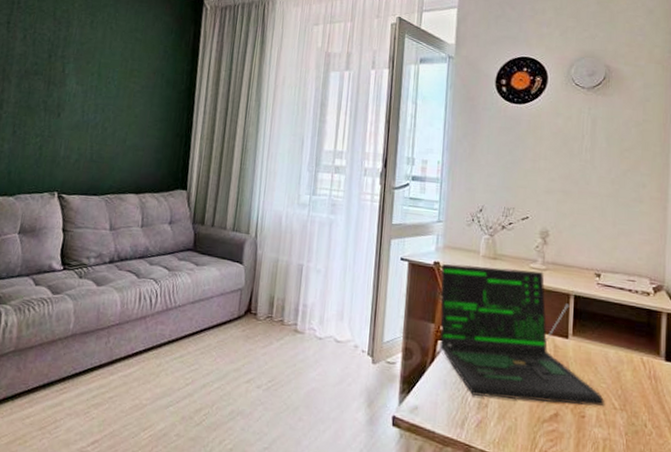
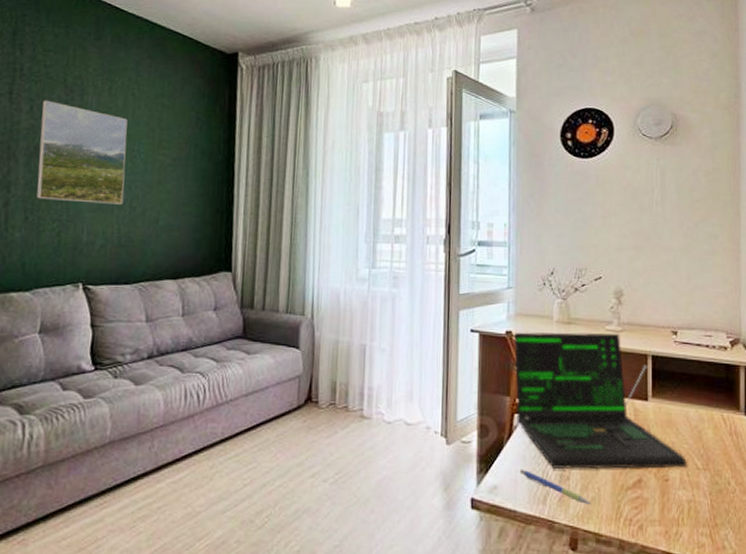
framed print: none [24,30,105,125] -> present [36,100,128,205]
pen: none [440,392,508,434] -> present [519,469,592,506]

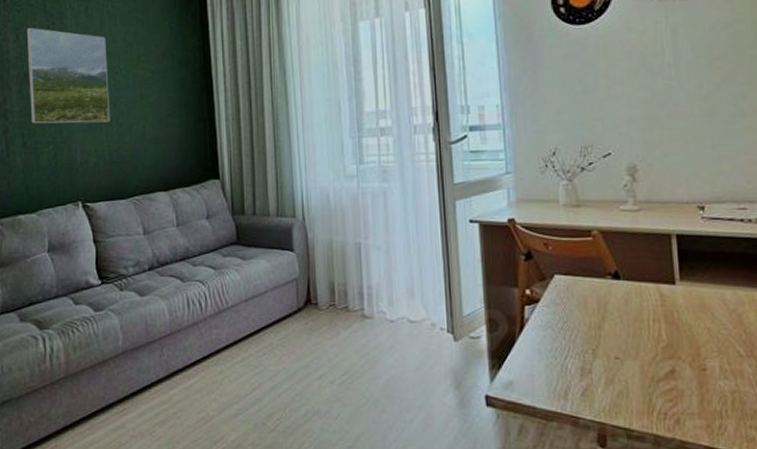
laptop: present [514,331,687,469] -> none [518,213,727,361]
pen: present [519,469,592,506] -> none [535,363,619,400]

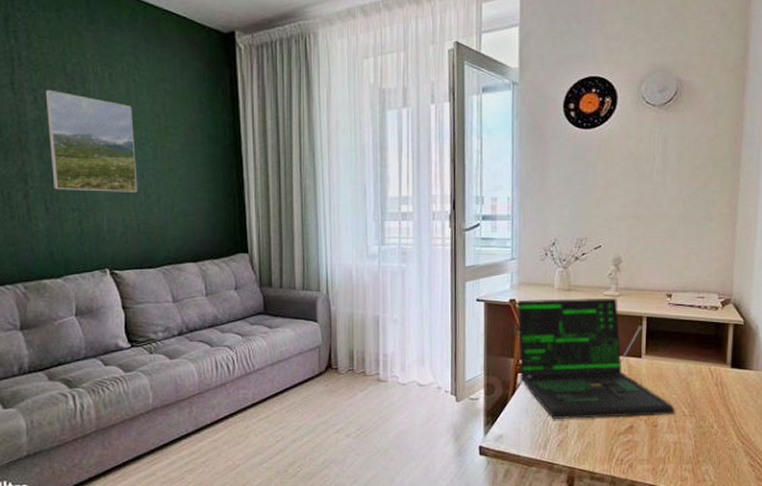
laptop: none [518,213,727,361] -> present [517,297,675,419]

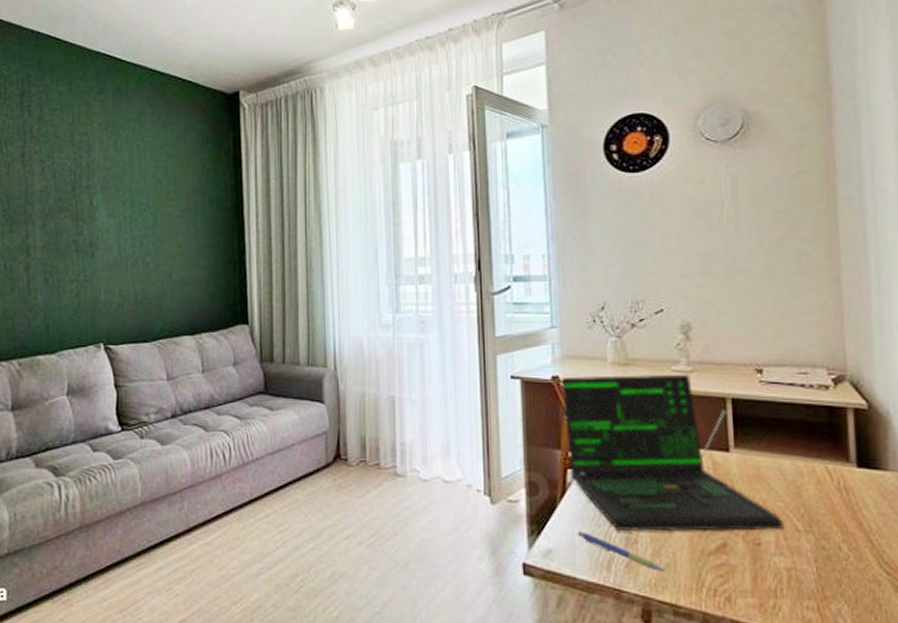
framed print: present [45,89,138,192] -> none [52,160,137,262]
pen: none [522,420,587,449] -> present [577,531,666,573]

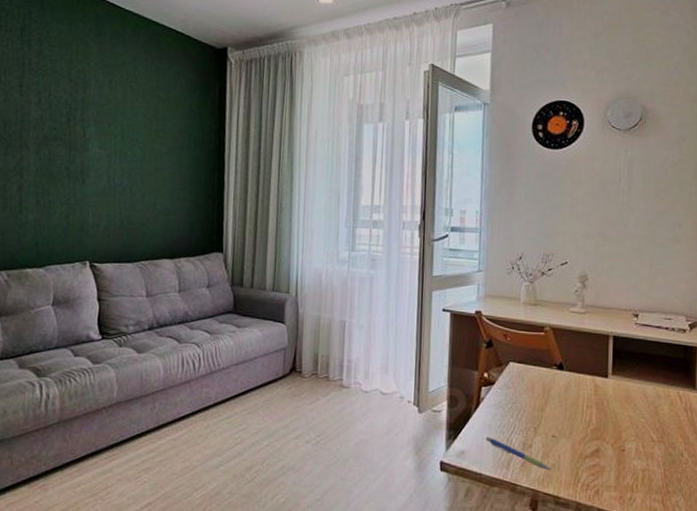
laptop: present [562,374,784,531] -> none [483,312,643,440]

